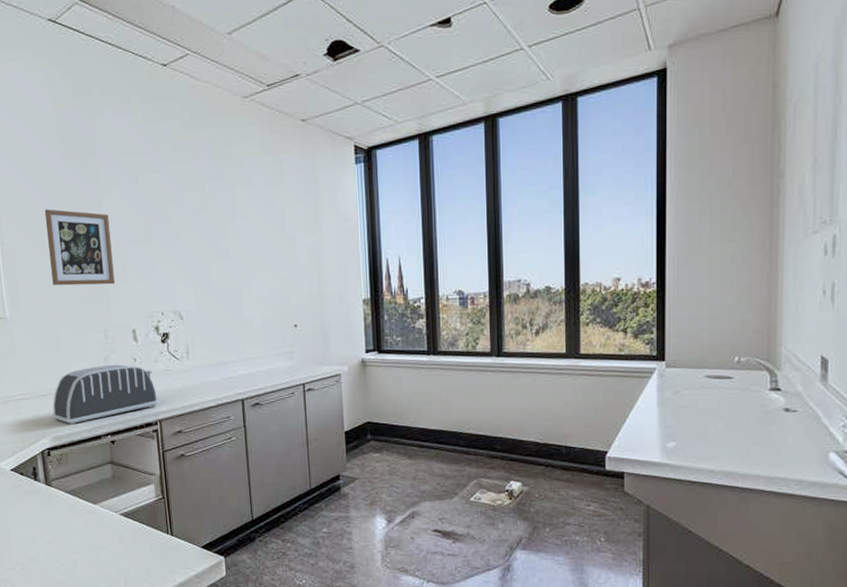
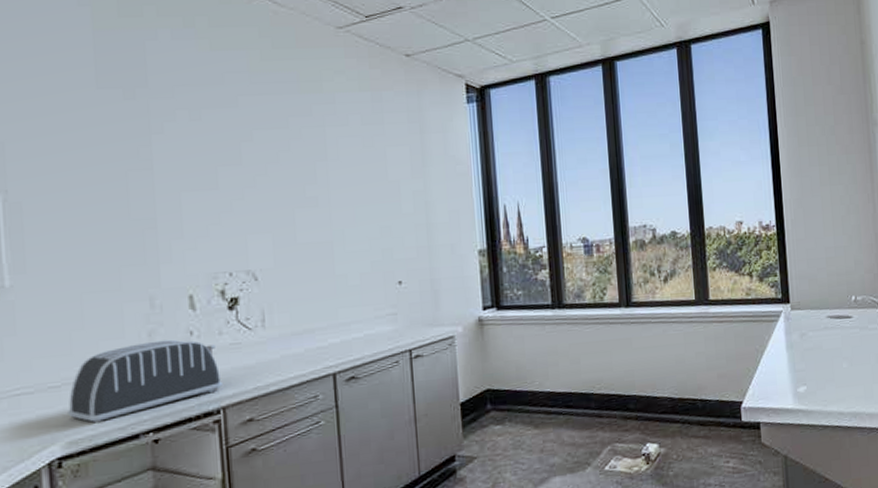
picture frame: present [44,209,115,286] -> none [70,148,166,244]

